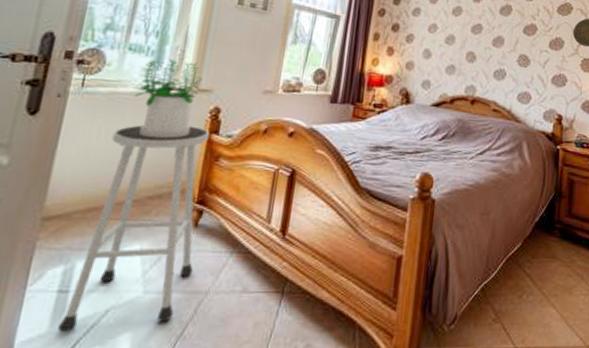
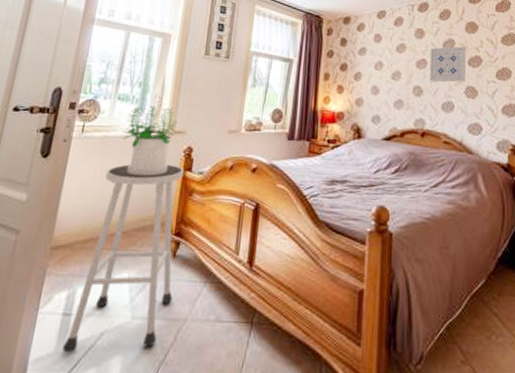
wall art: none [484,13,522,50] -> present [429,46,466,83]

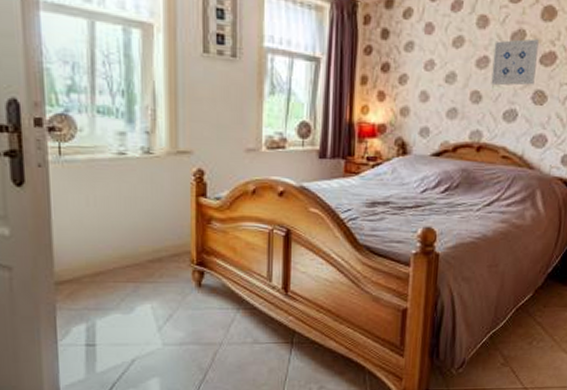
stool: present [62,164,184,353] -> none [94,190,204,379]
potted plant: present [123,105,177,176] -> none [112,120,180,203]

